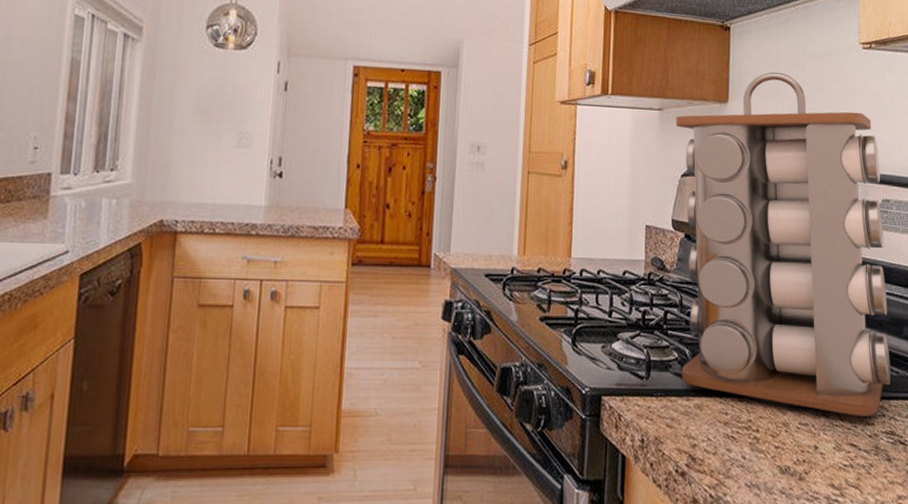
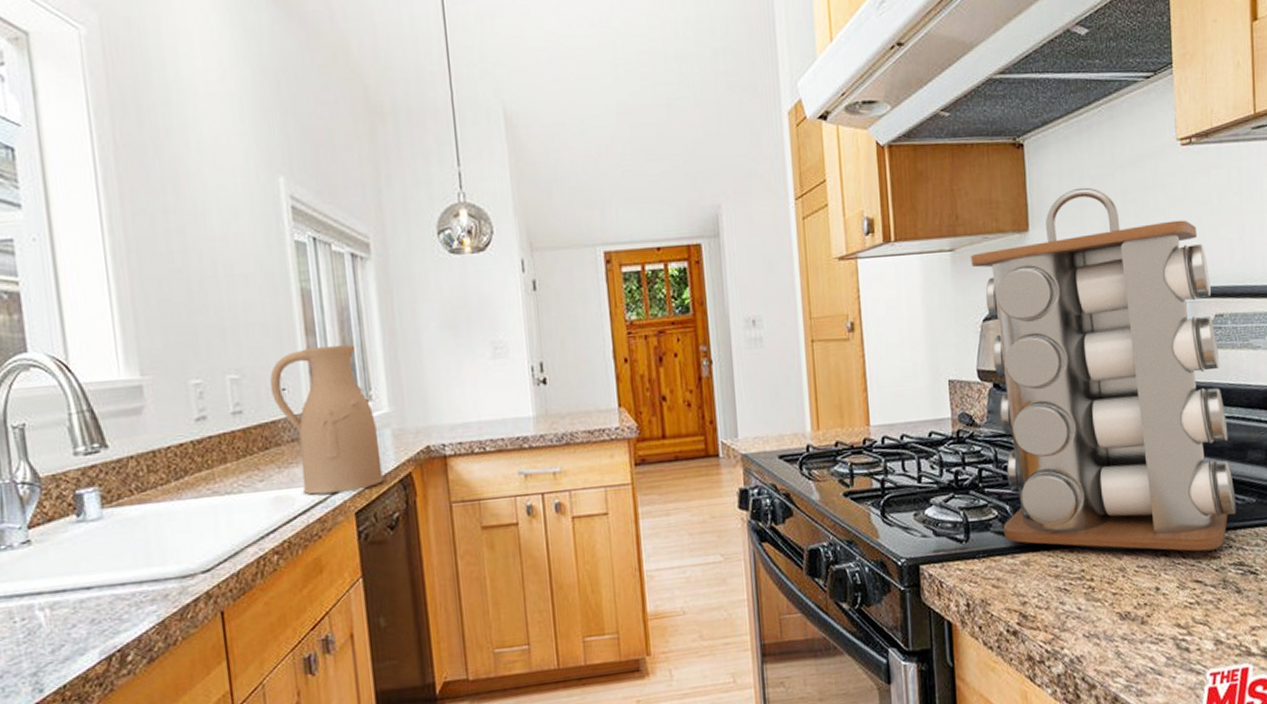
ceramic pitcher: none [23,113,117,253] -> present [269,344,383,495]

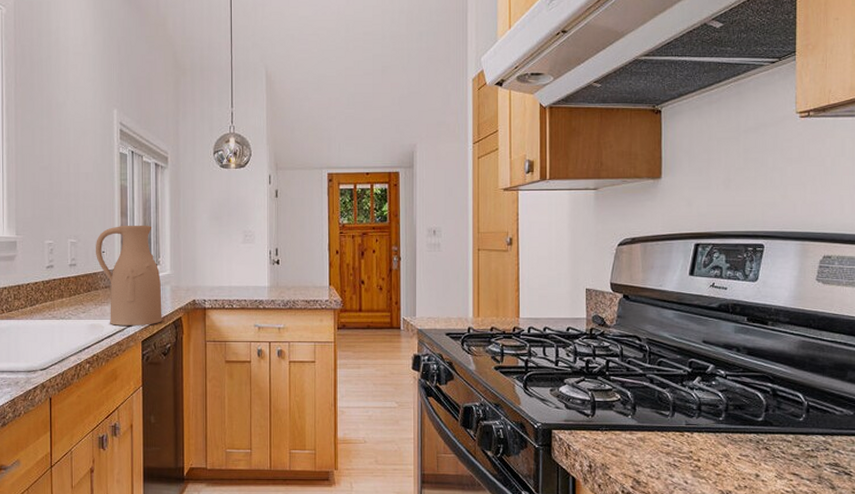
spice rack: present [970,187,1236,552] -> none [611,147,834,450]

